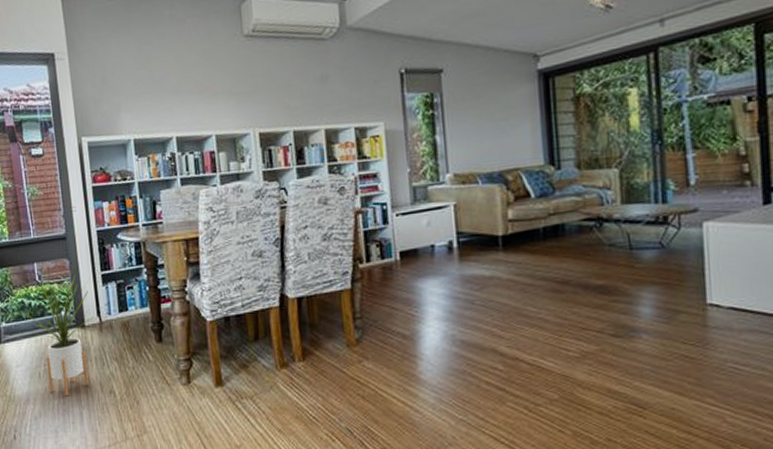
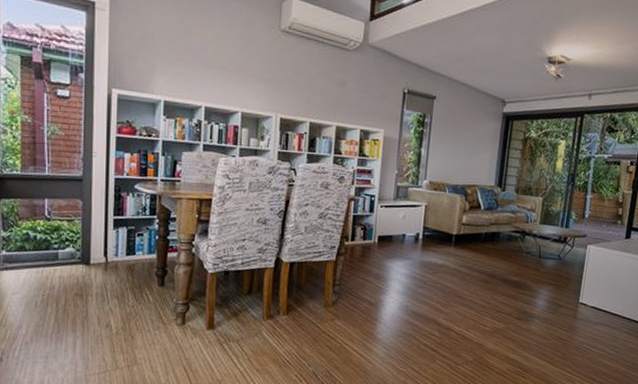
house plant: present [25,269,94,397] -> none [29,208,102,326]

